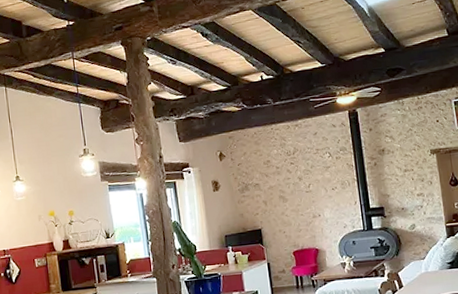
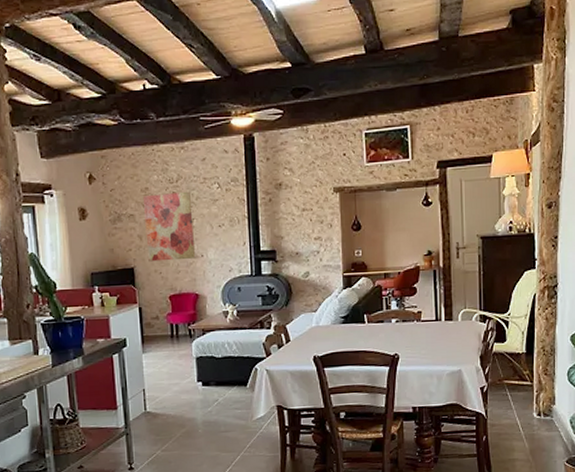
wall art: none [265,161,314,223] -> present [142,191,196,262]

